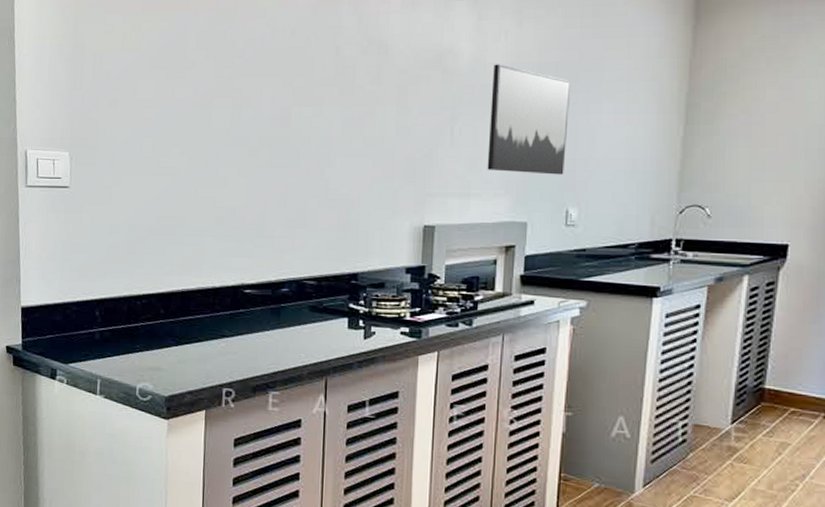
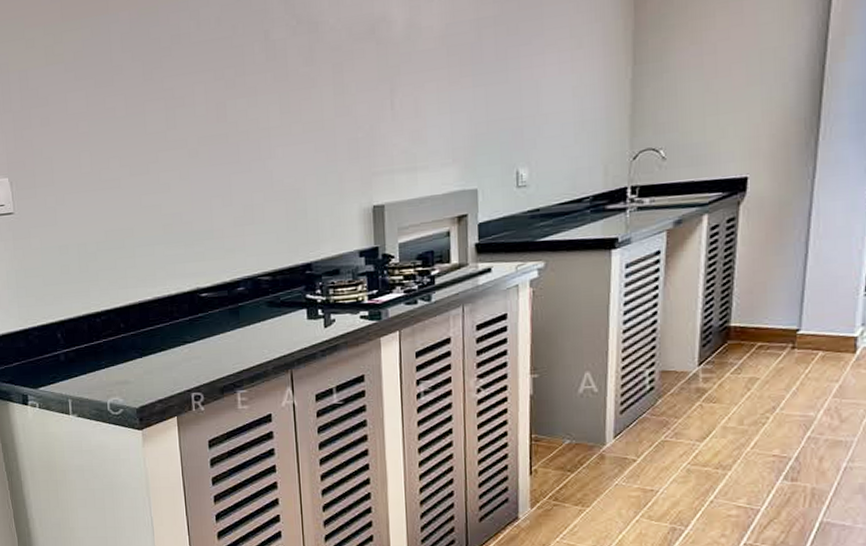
wall art: present [487,64,571,175] -> none [429,26,512,141]

